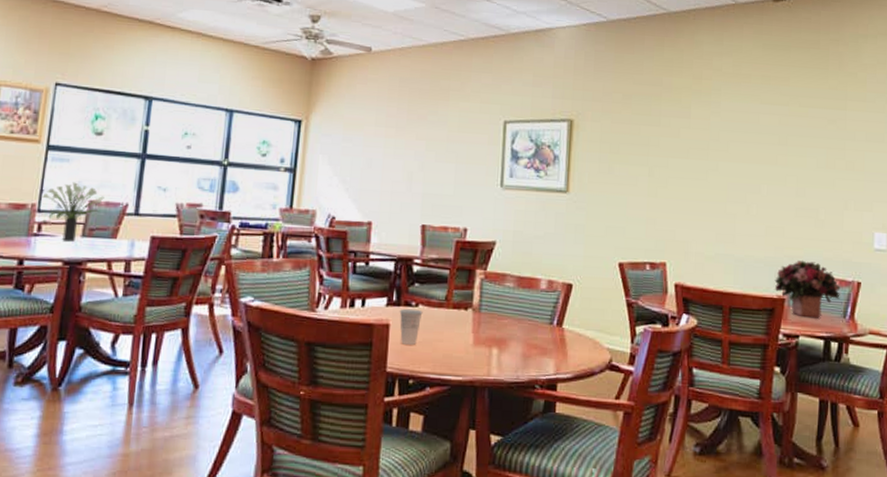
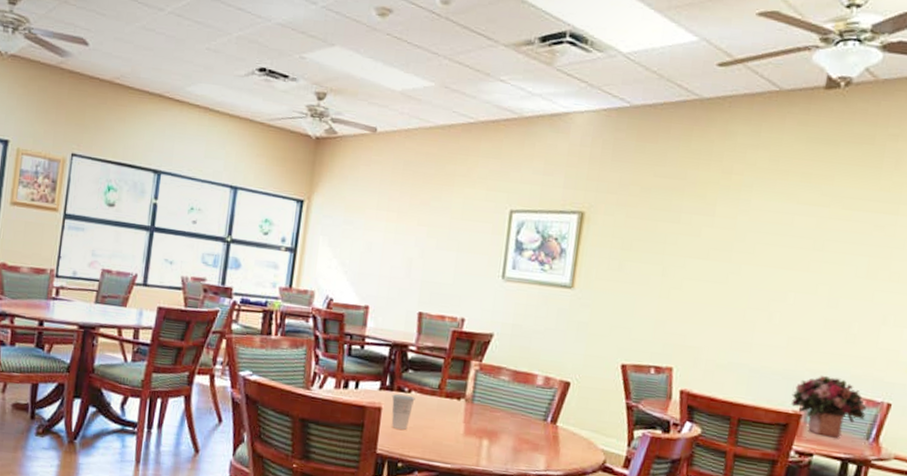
flower arrangement: present [42,182,104,243] -> none [59,250,116,308]

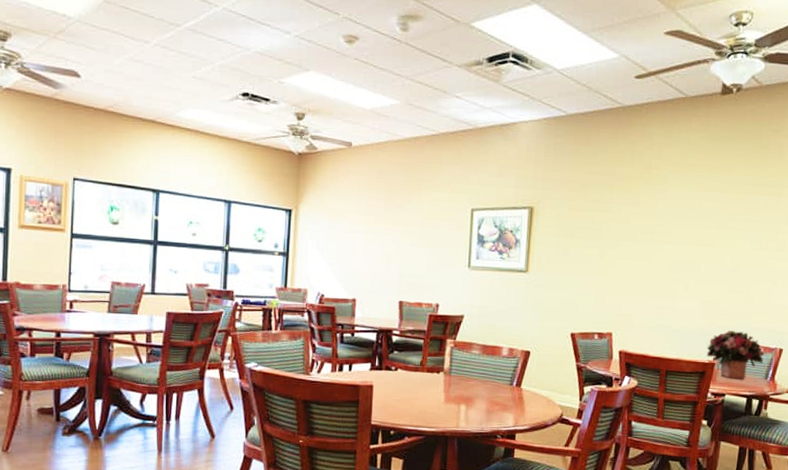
cup: present [391,393,415,431] -> none [381,372,401,403]

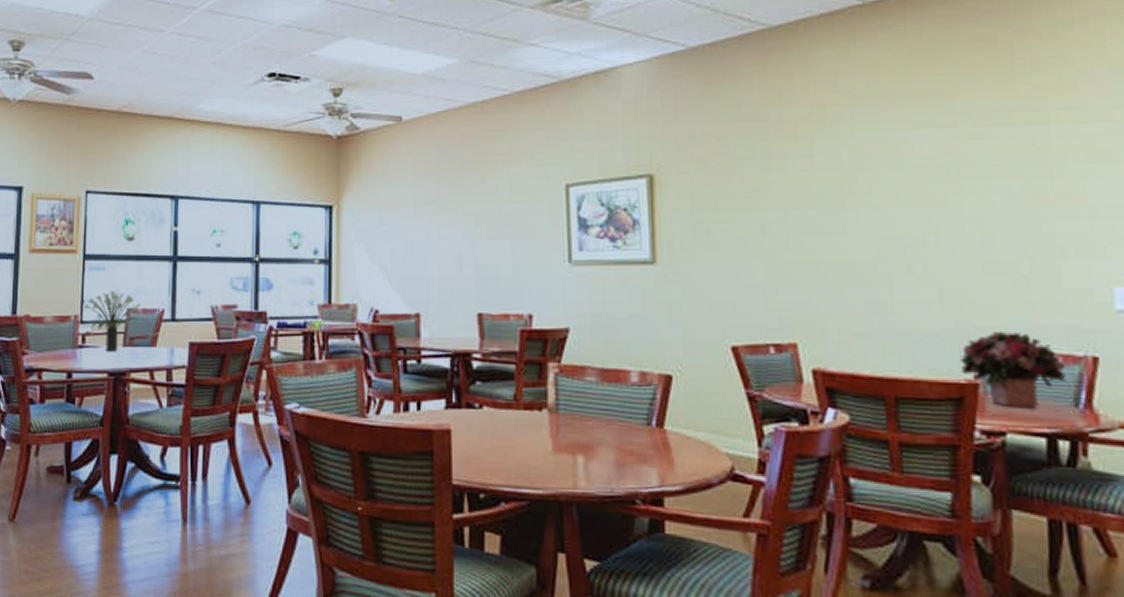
flower arrangement: none [71,266,124,318] -> present [83,290,141,353]

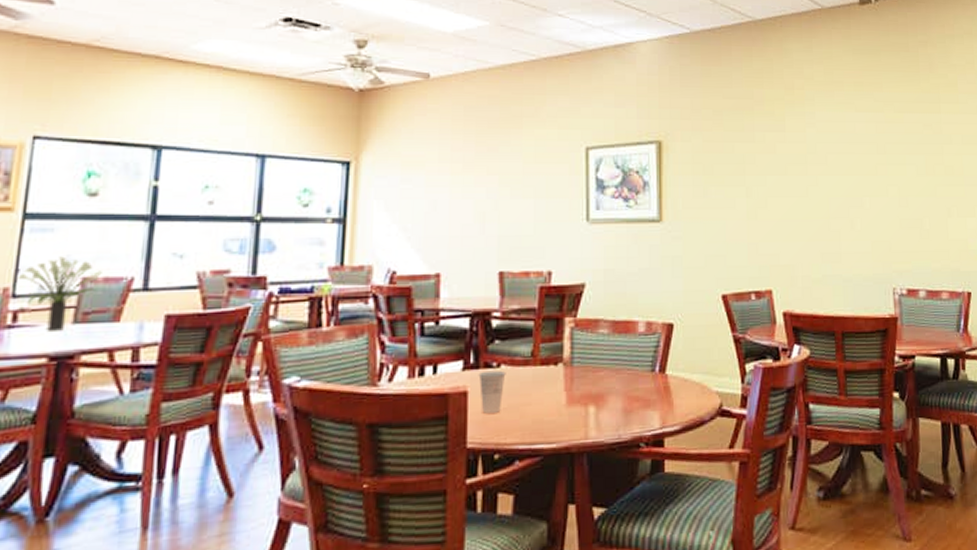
cup: none [461,411,489,455] -> present [478,370,506,415]
bouquet: present [959,330,1067,409] -> none [885,274,952,336]

